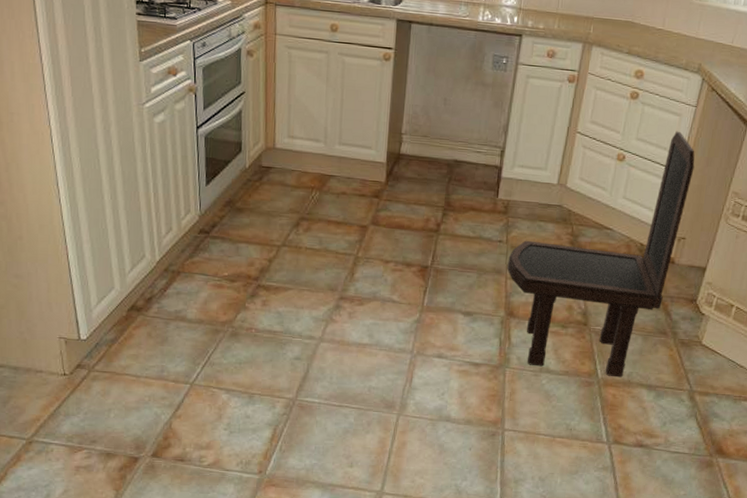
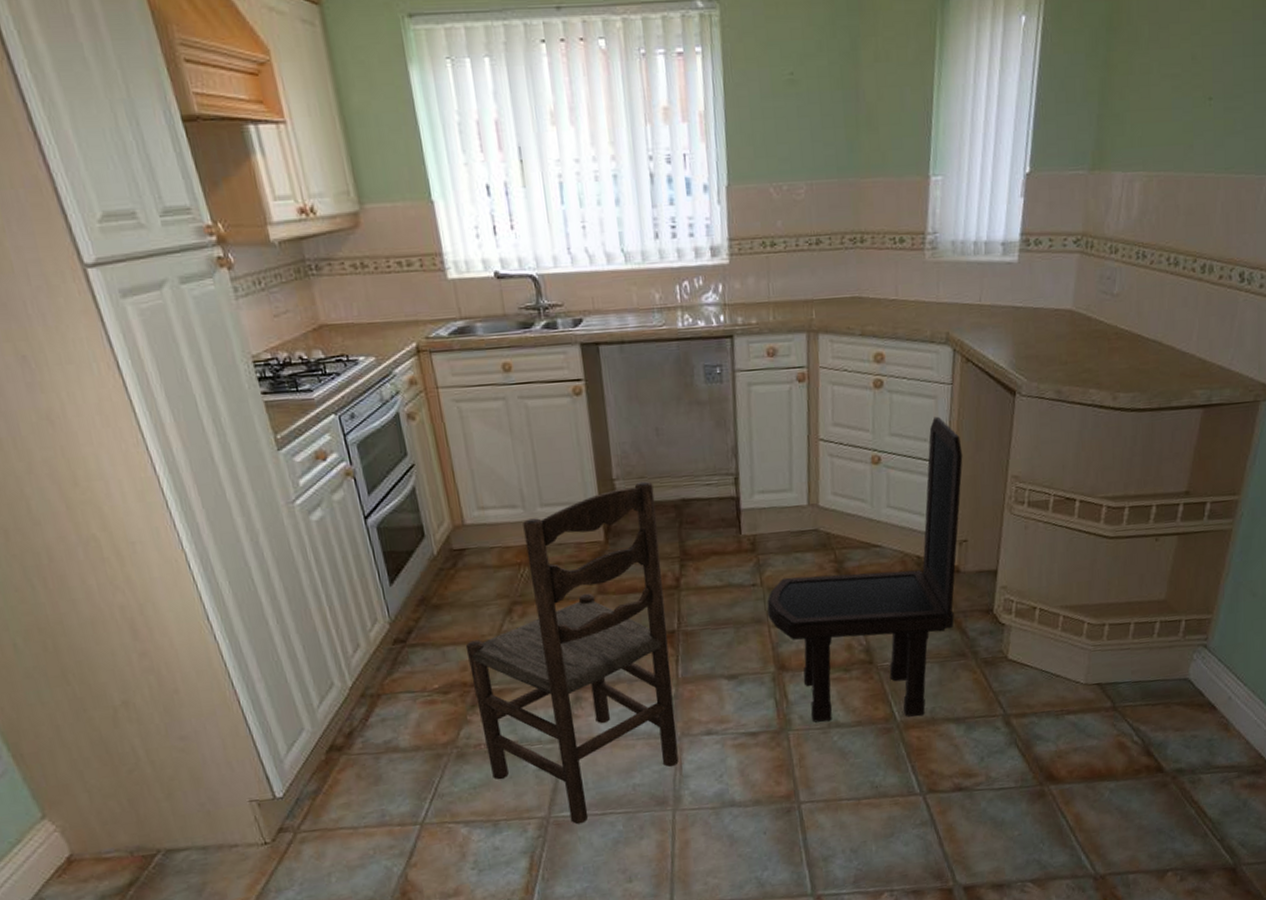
dining chair: none [256,139,433,411] -> present [465,481,679,825]

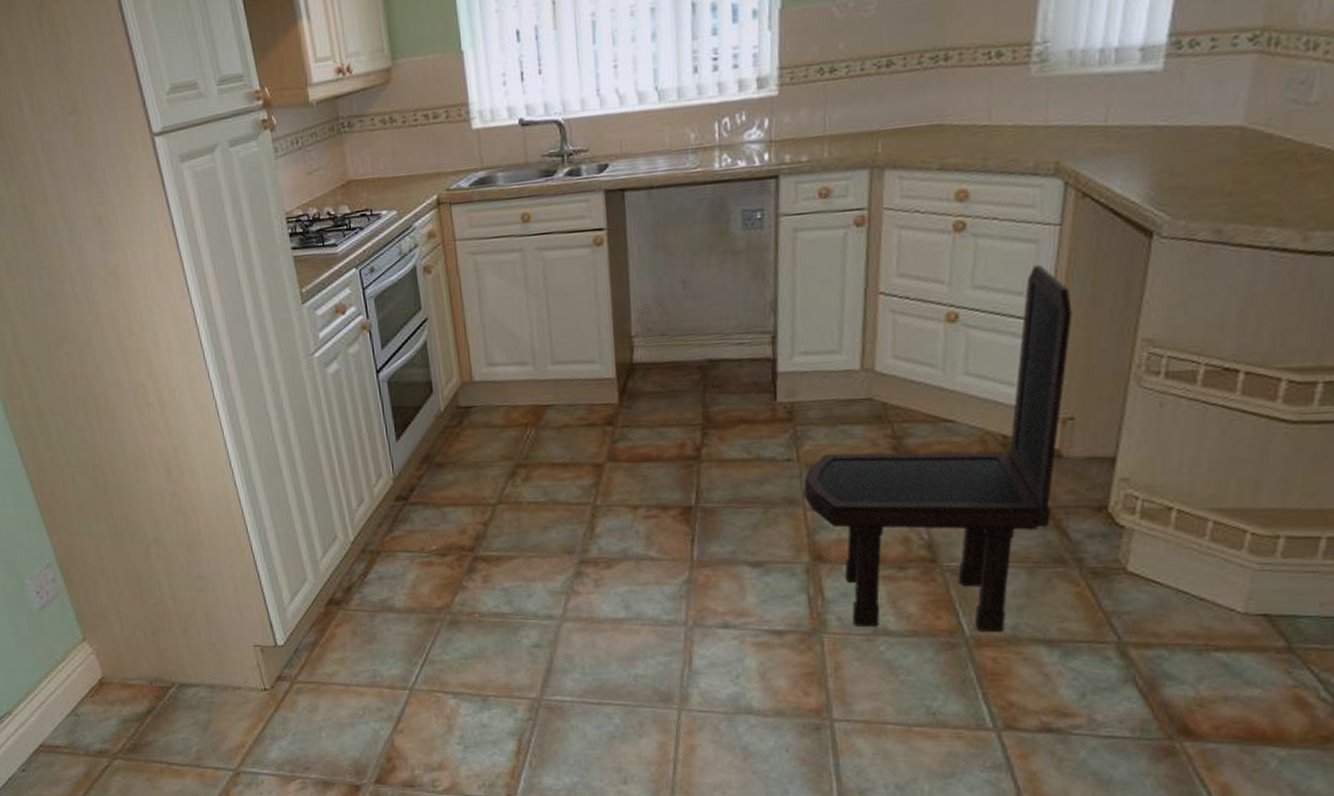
dining chair: present [465,481,679,825] -> none [466,339,688,711]

